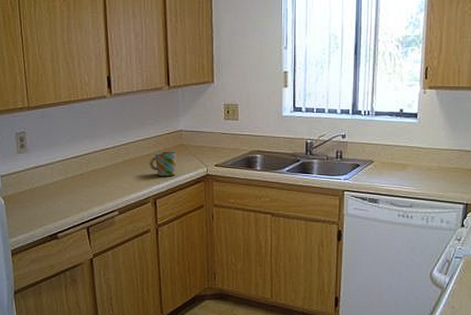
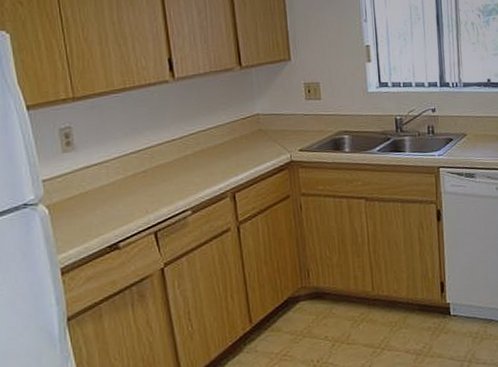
mug: present [149,151,177,177] -> none [224,138,257,167]

